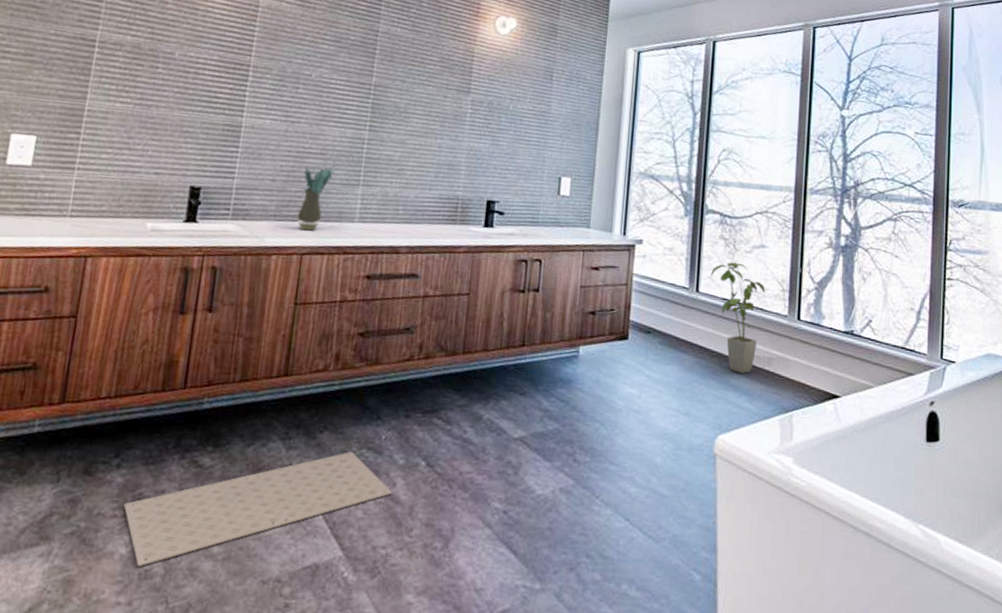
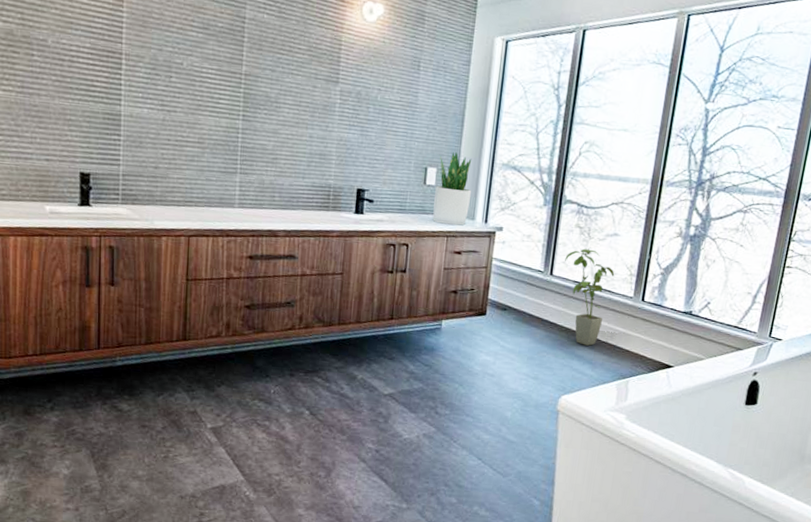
bath mat: present [123,452,393,568] -> none [61,402,282,484]
vase: present [296,165,335,231] -> none [181,154,213,215]
planter: none [567,161,608,240] -> present [432,152,472,226]

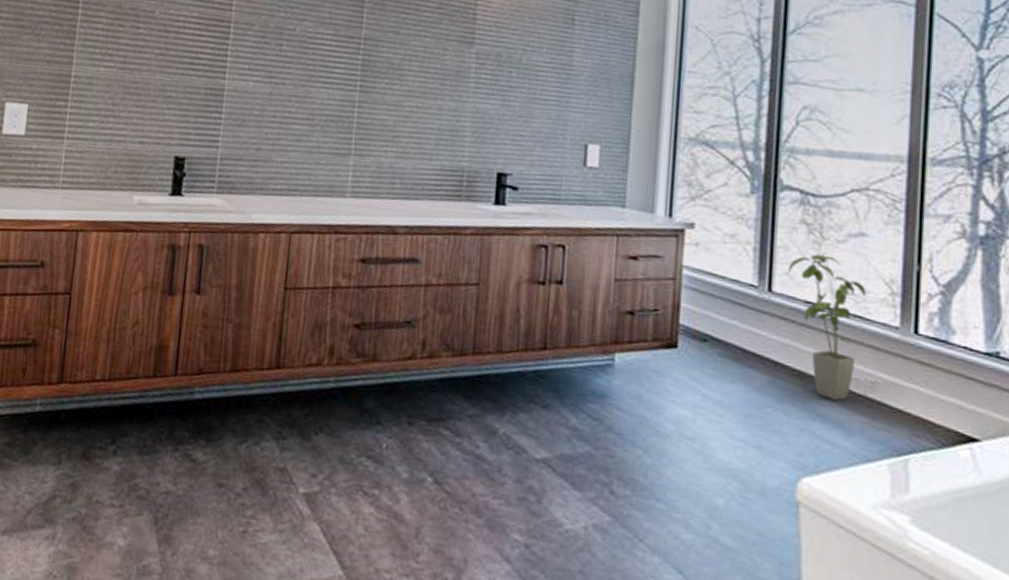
planter: present [432,152,472,226] -> none [597,124,648,222]

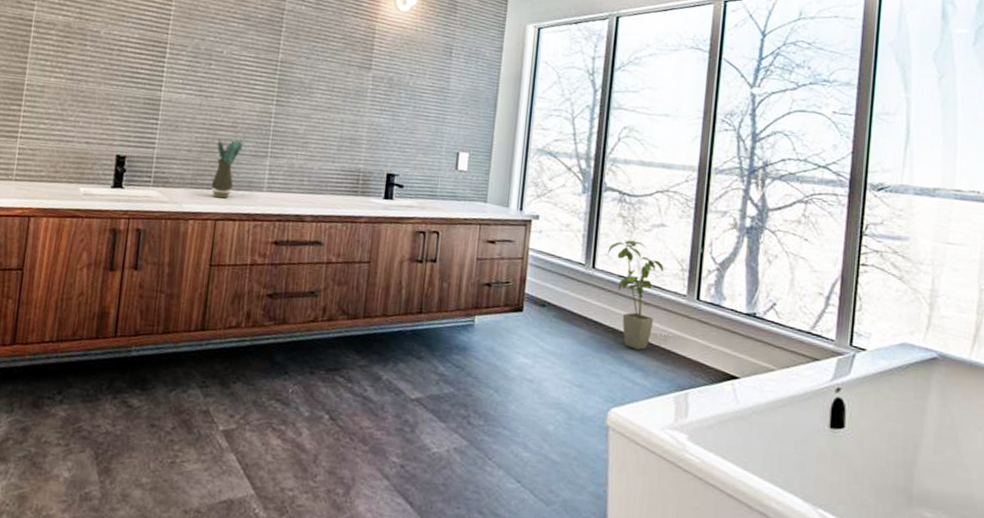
vase: none [284,132,324,207] -> present [211,138,245,199]

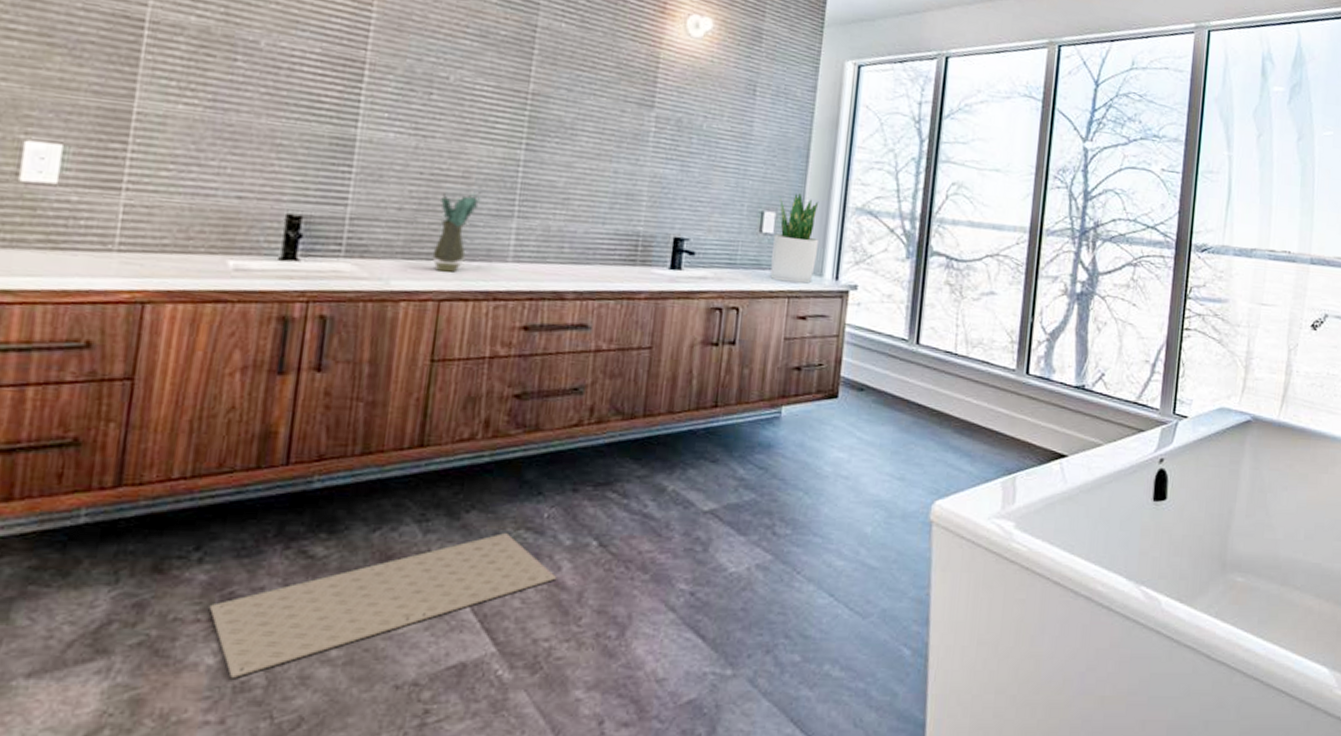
bath mat: none [66,402,299,490] -> present [209,533,557,680]
planter: none [464,137,505,214] -> present [770,193,819,285]
house plant: present [608,240,664,350] -> none [933,310,993,433]

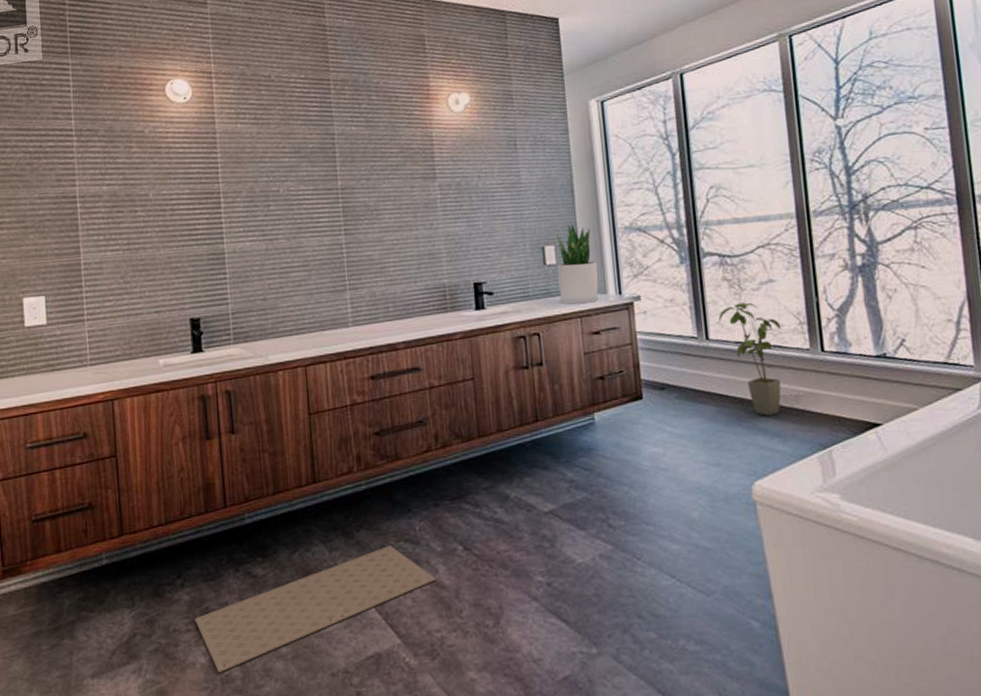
vase: present [432,192,482,273] -> none [292,275,320,343]
house plant: none [933,310,993,433] -> present [719,302,782,416]

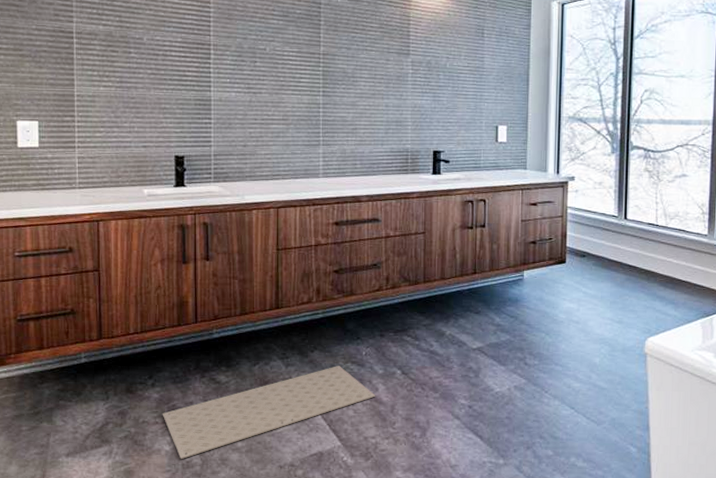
planter: present [556,224,599,305] -> none [506,109,541,179]
house plant: present [719,302,782,416] -> none [637,191,687,286]

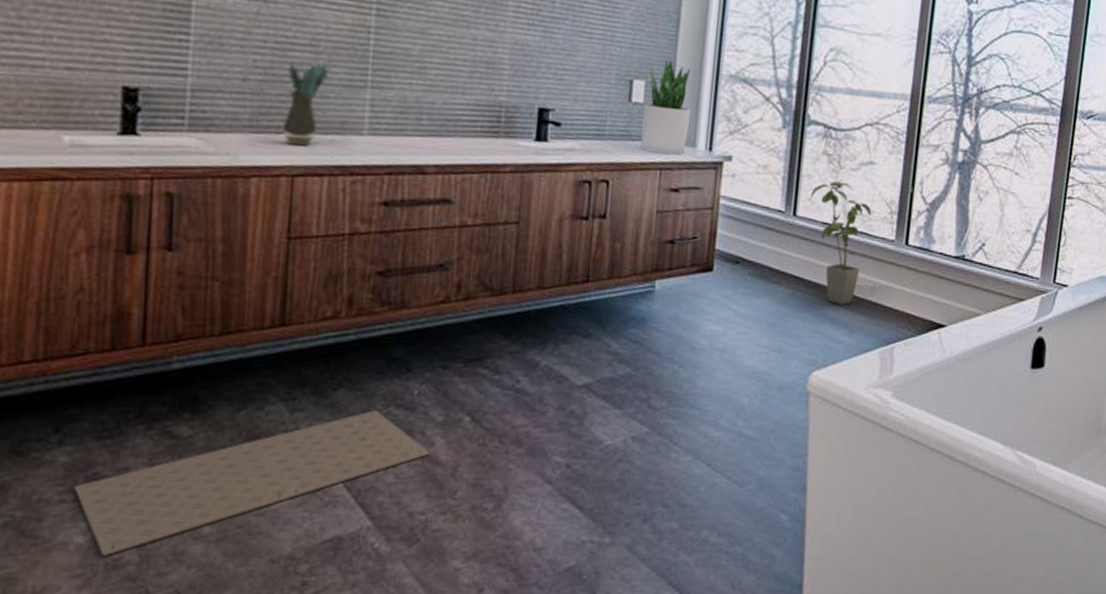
vase: none [269,129,297,187] -> present [282,61,332,146]
planter: none [506,109,541,179] -> present [641,60,691,156]
house plant: none [637,191,687,286] -> present [811,181,872,305]

